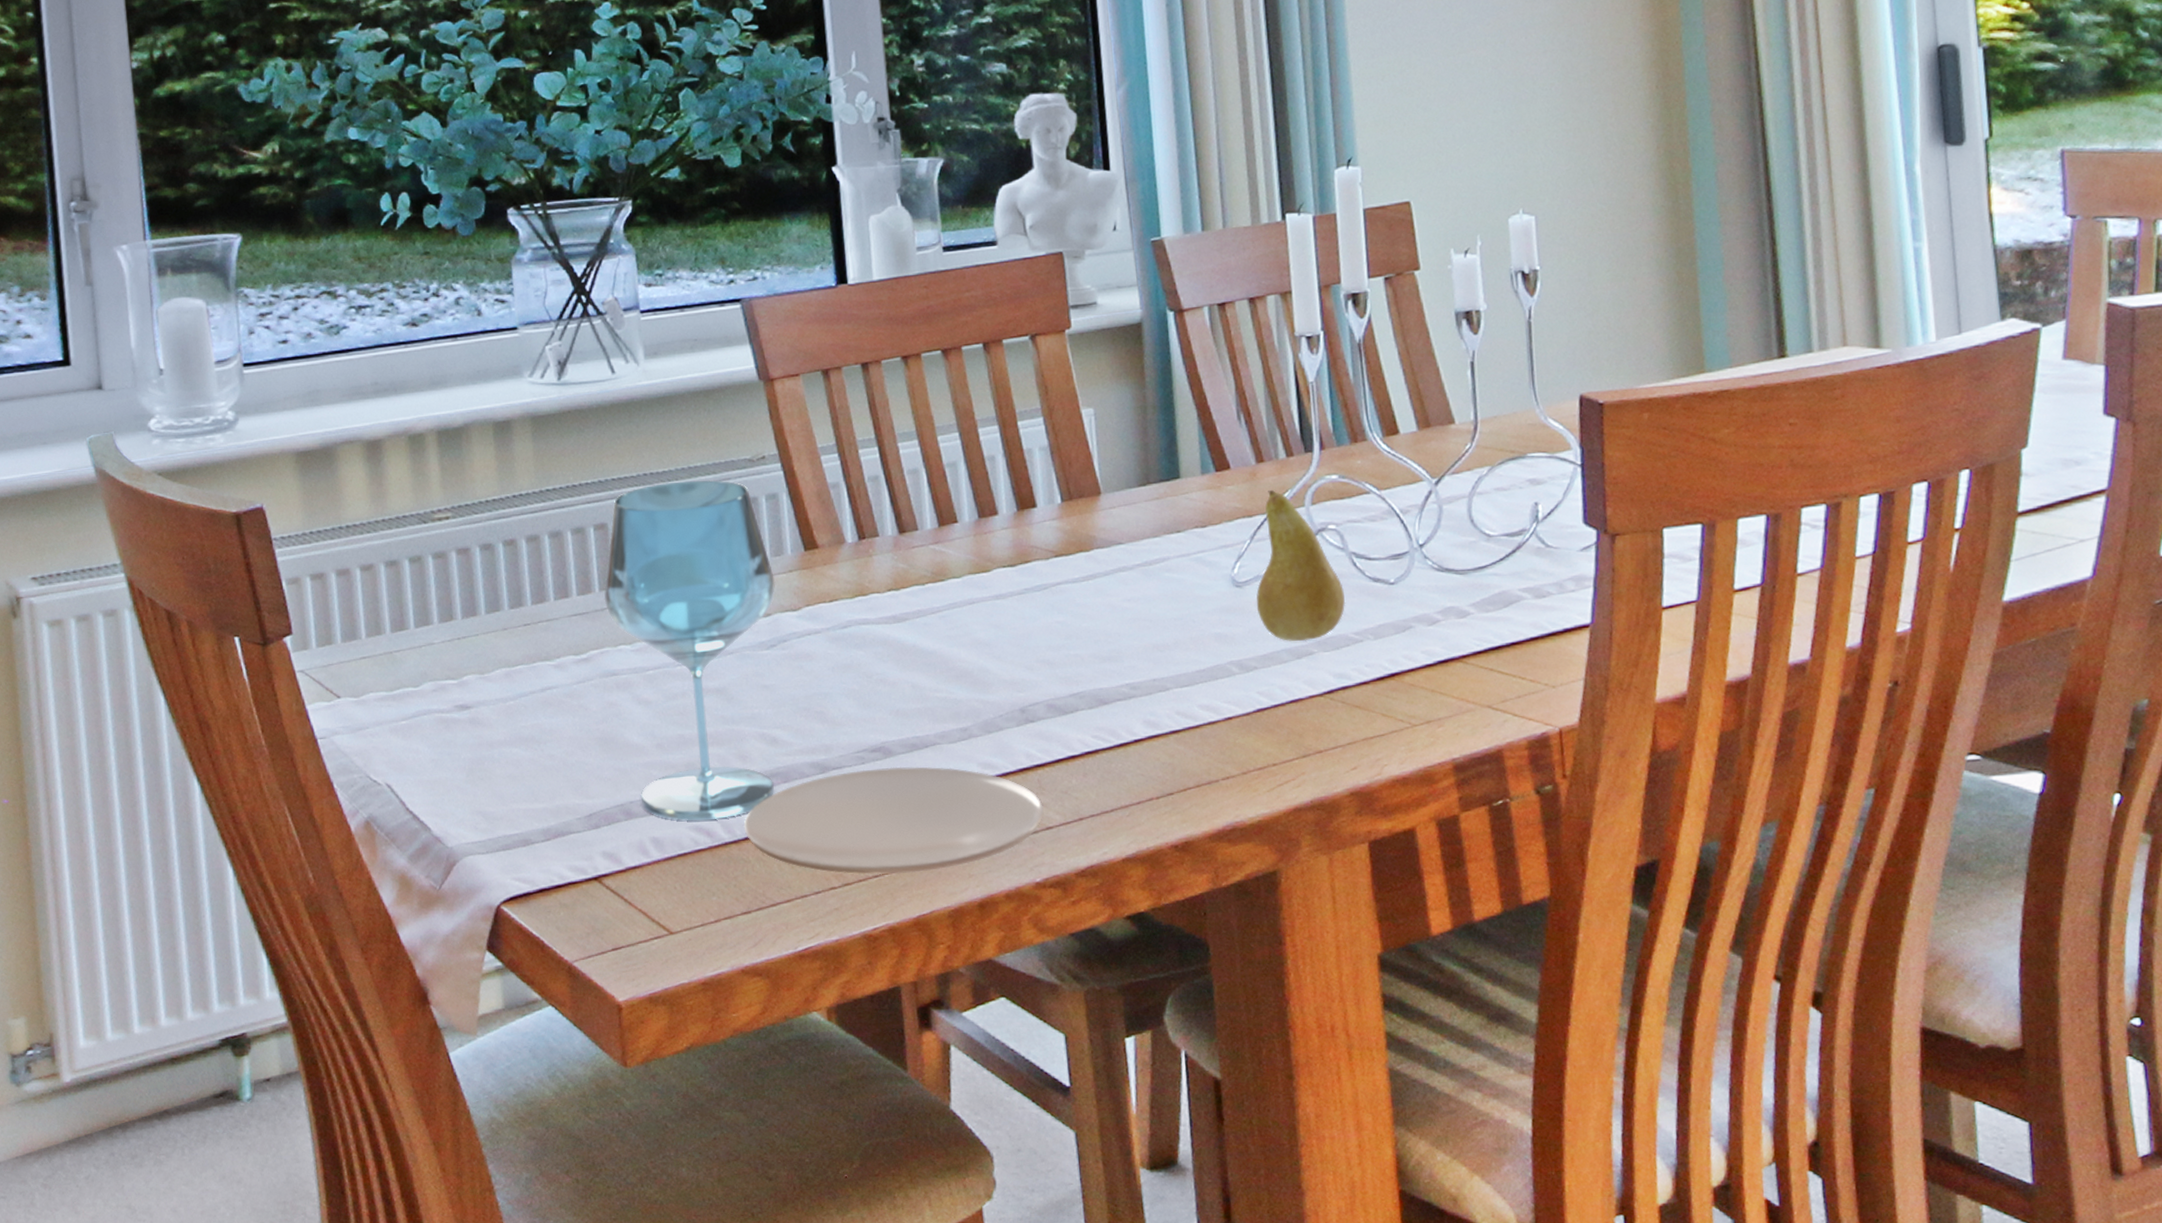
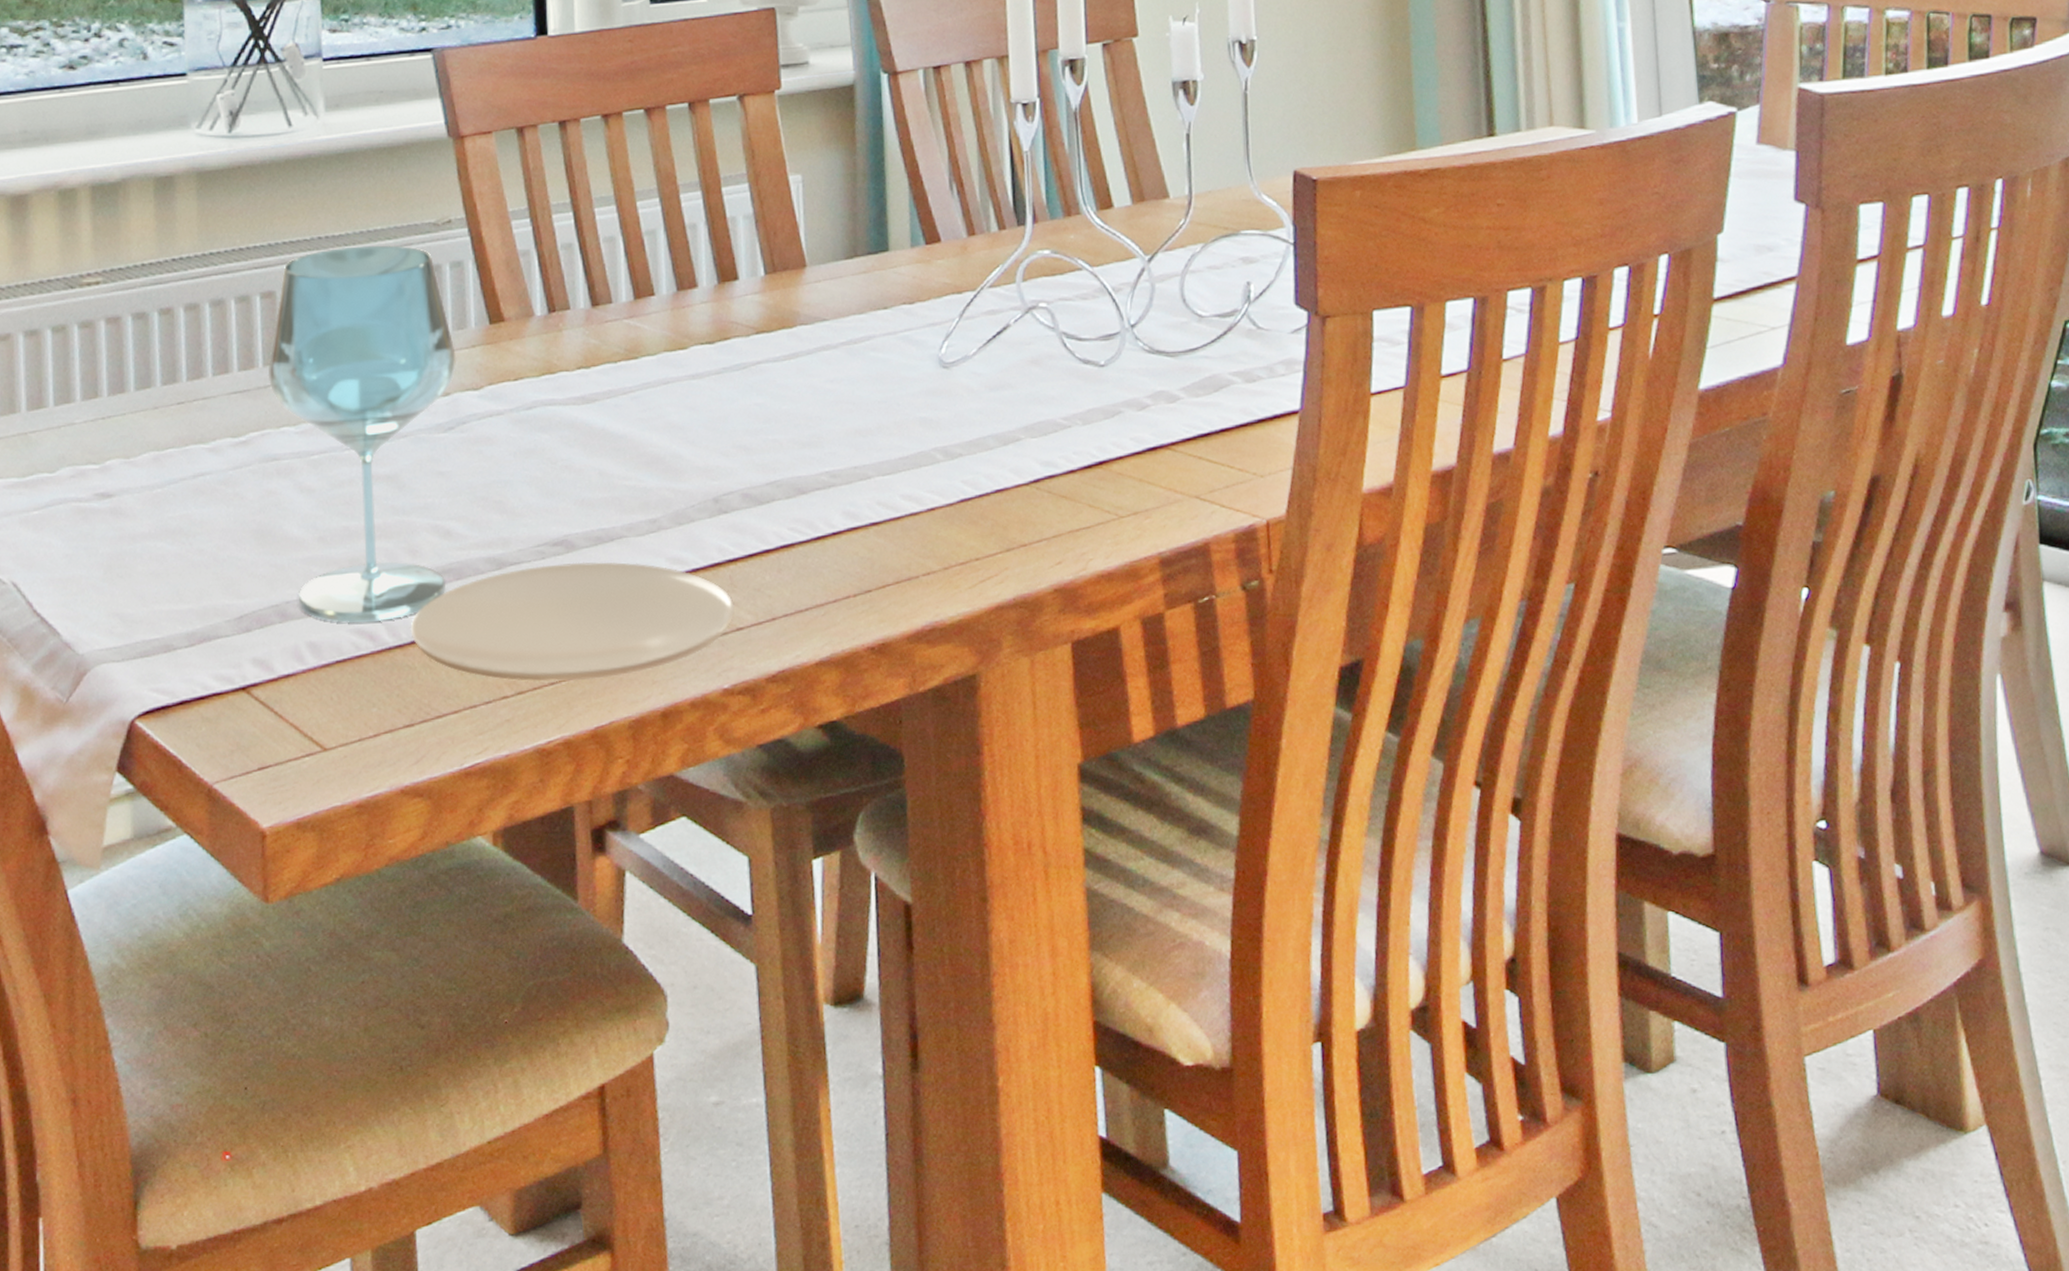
fruit: present [1256,489,1346,641] -> none [963,264,1055,426]

